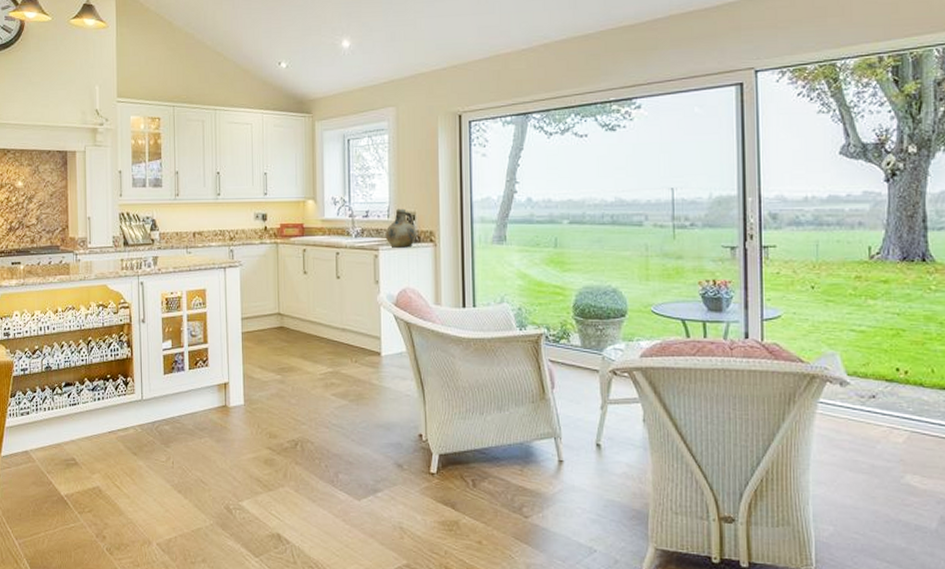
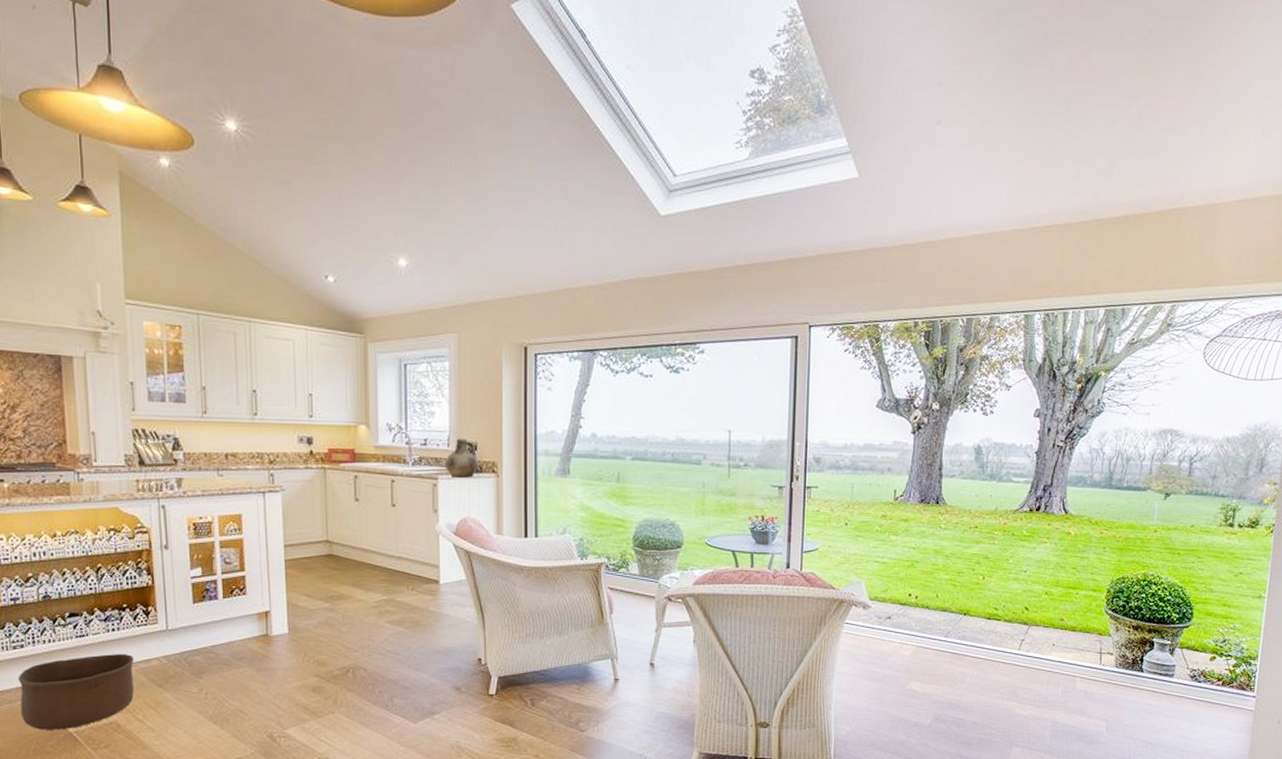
basket: none [23,422,114,493] -> present [17,654,134,730]

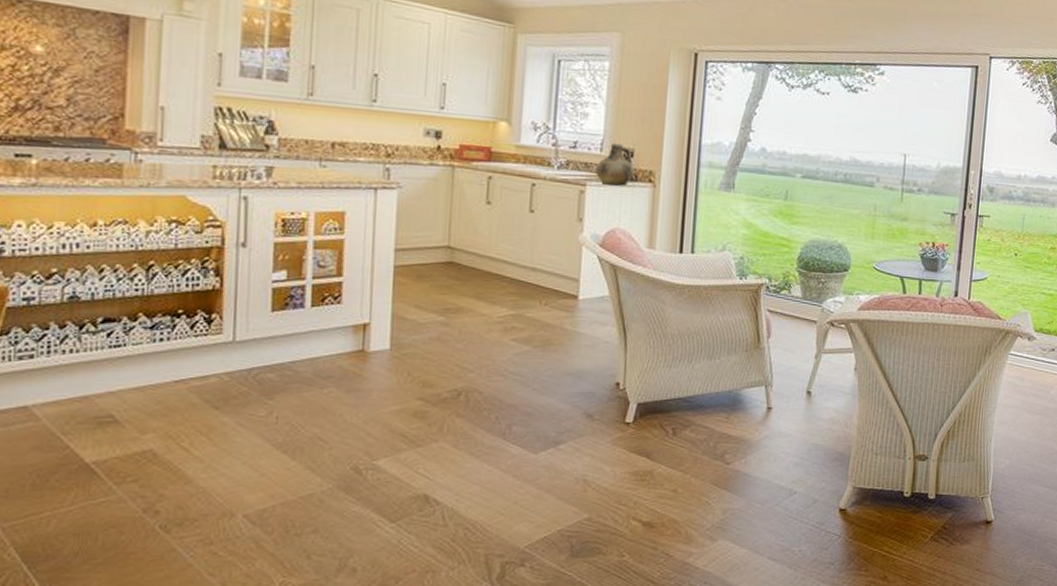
basket: present [17,654,134,730] -> none [19,368,185,460]

